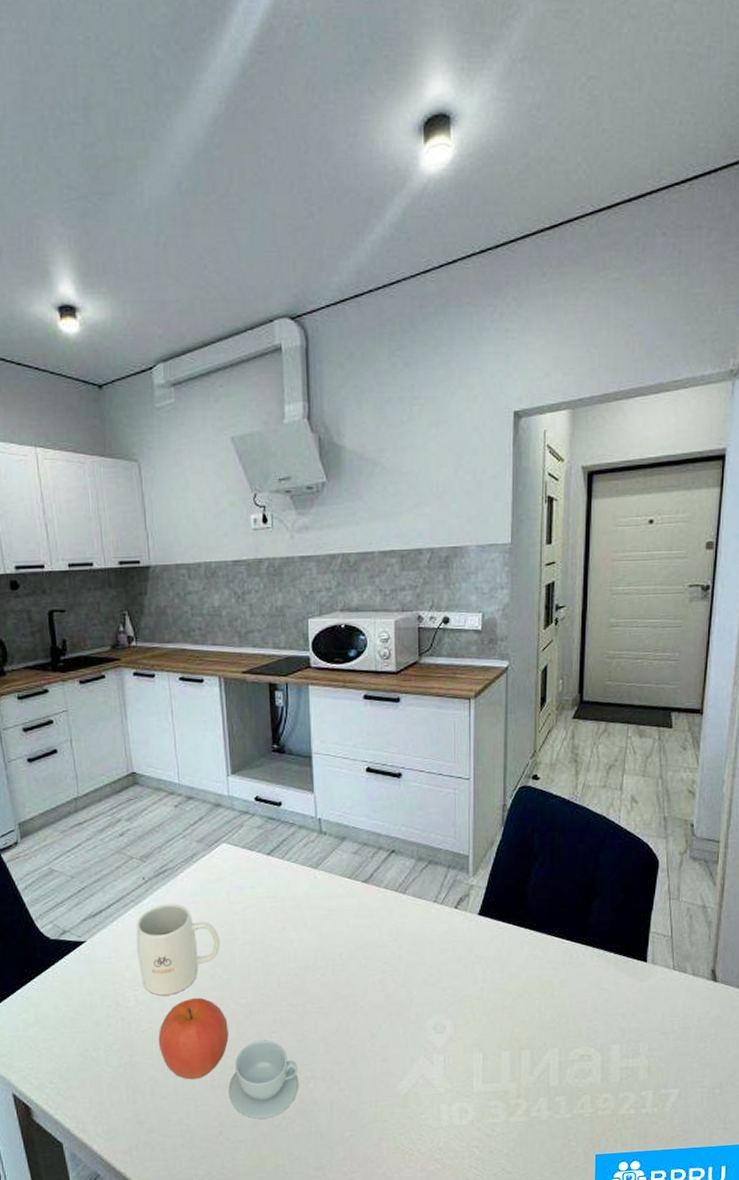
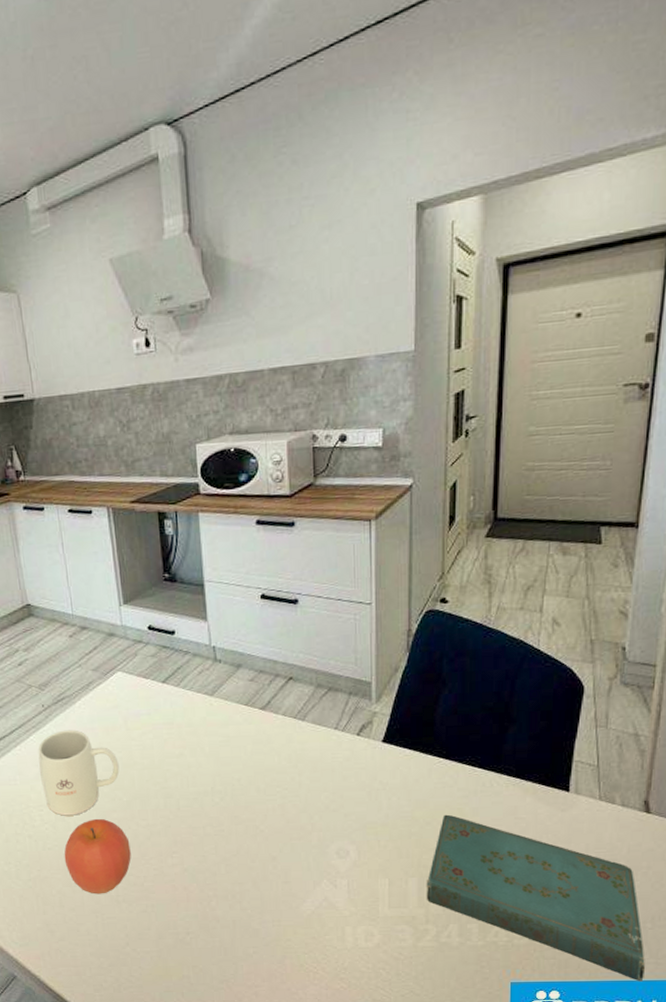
teacup: present [228,1040,299,1119] -> none [133,860,201,933]
book: none [517,986,715,1148] -> present [426,814,645,982]

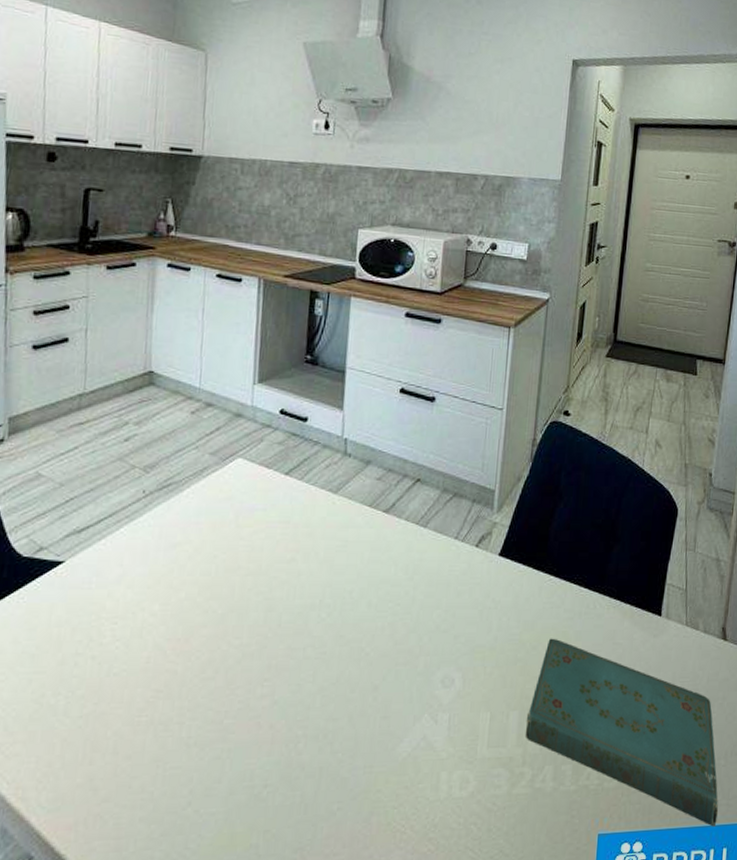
mug: present [38,729,119,816] -> none [122,523,221,631]
fruit: present [64,818,131,894] -> none [131,635,216,736]

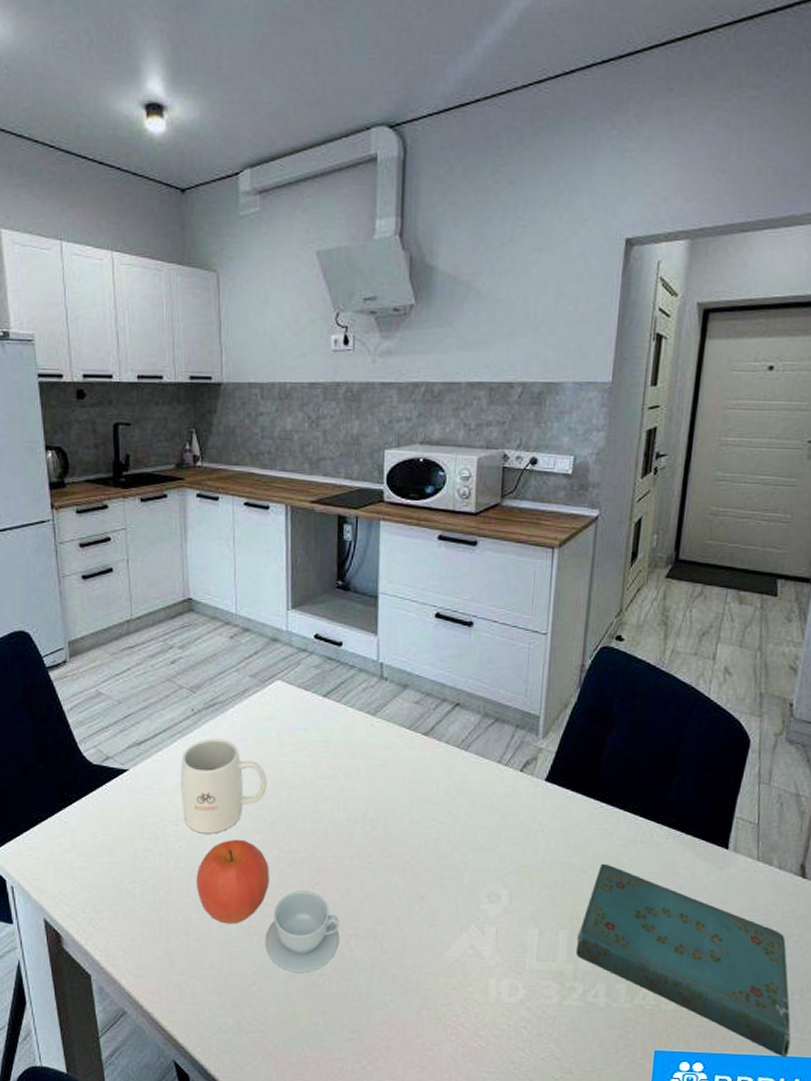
mug: none [122,523,221,631] -> present [181,738,267,834]
fruit: none [131,635,216,736] -> present [196,839,270,924]
teacup: none [205,689,288,787] -> present [265,890,340,973]

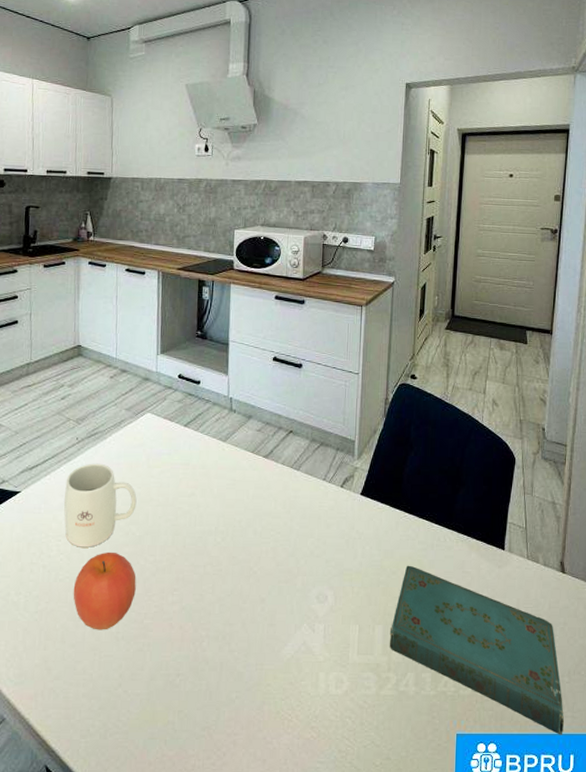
teacup: present [265,890,340,973] -> none [130,597,194,674]

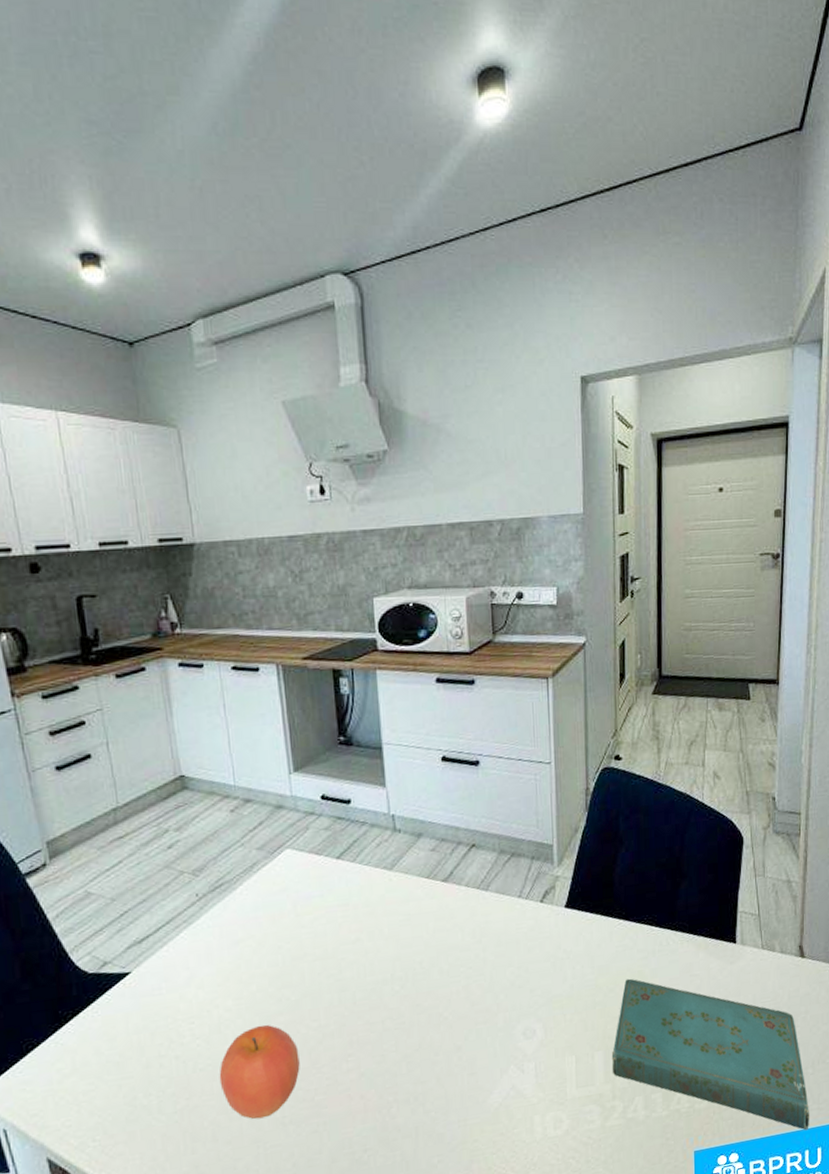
mug: present [64,463,137,548] -> none [189,921,287,1027]

